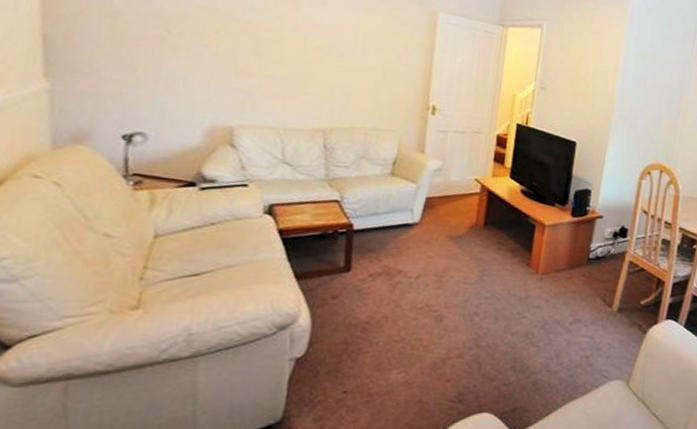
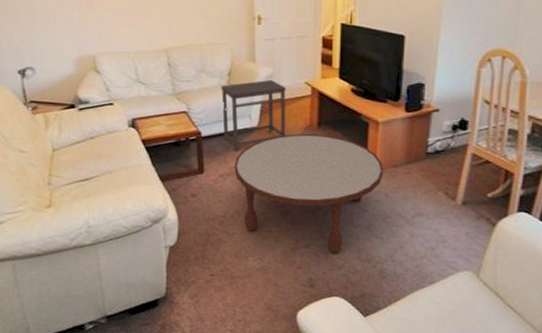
side table: none [378,173,454,248] -> present [220,80,286,151]
coffee table: none [386,232,547,364] -> present [234,134,384,254]

